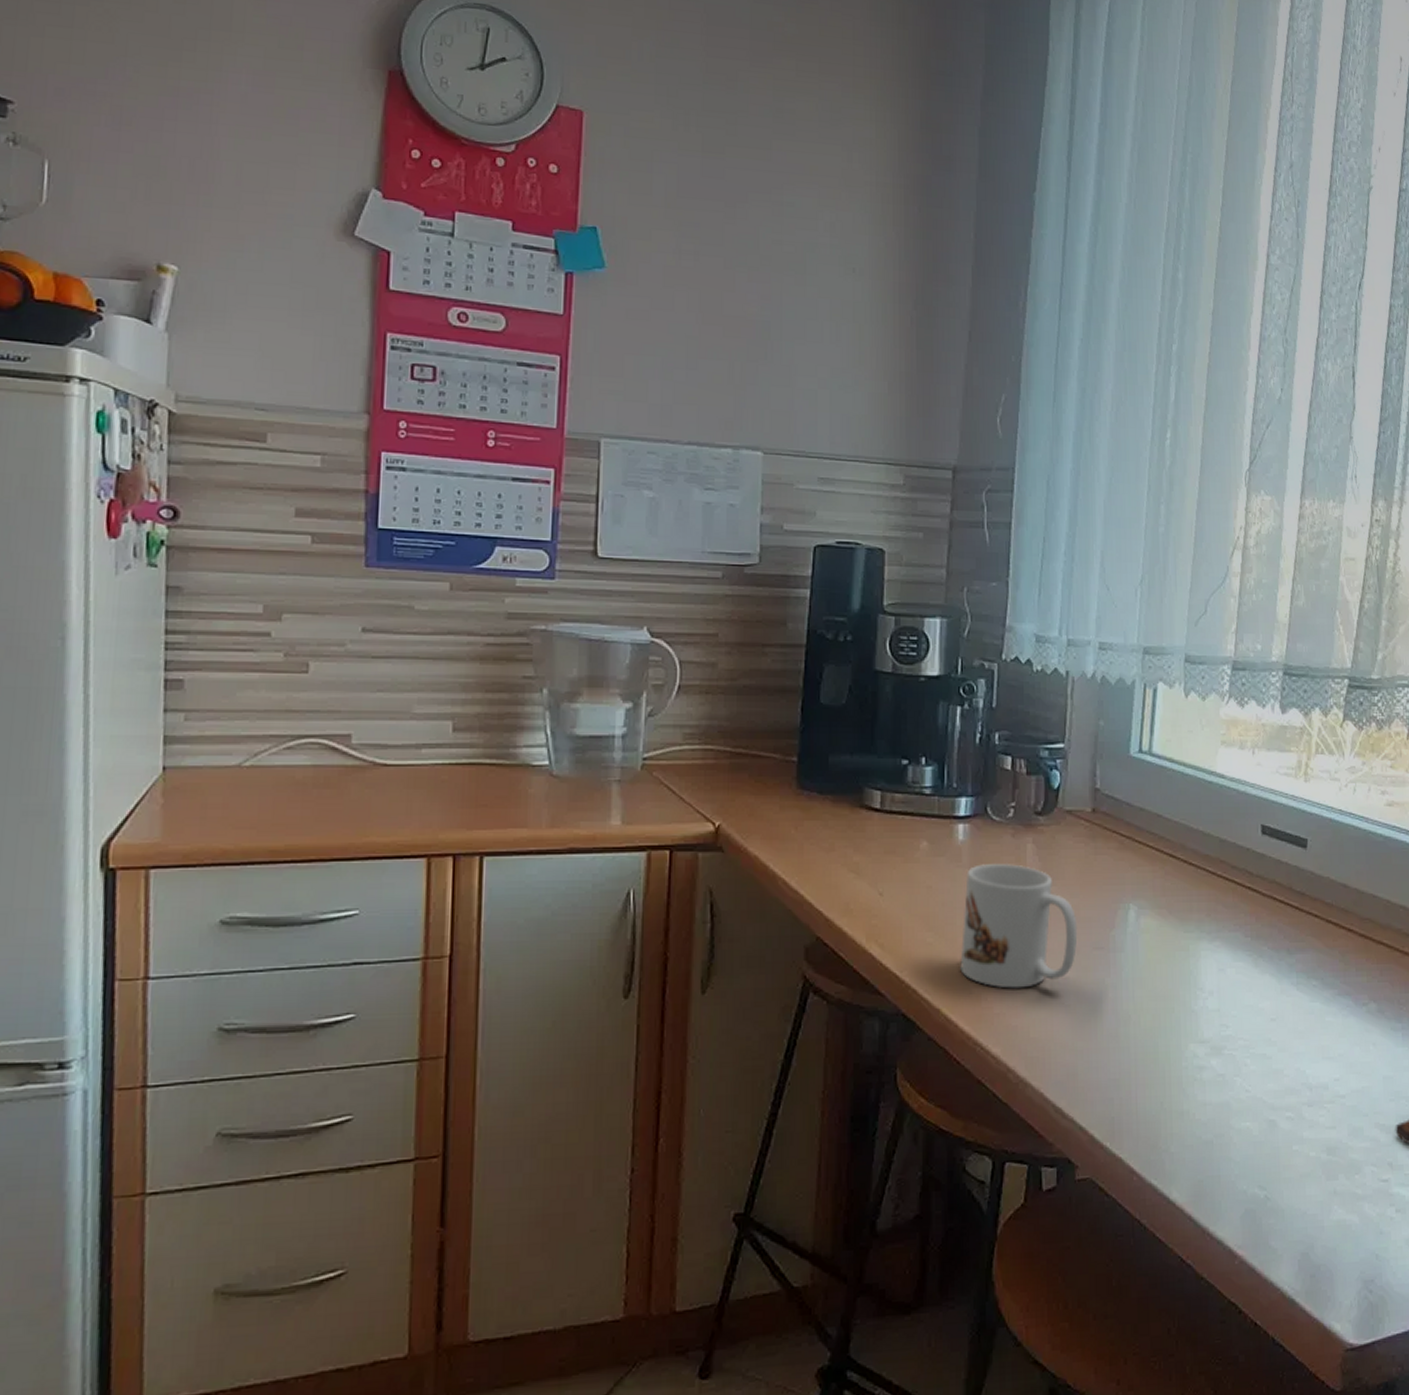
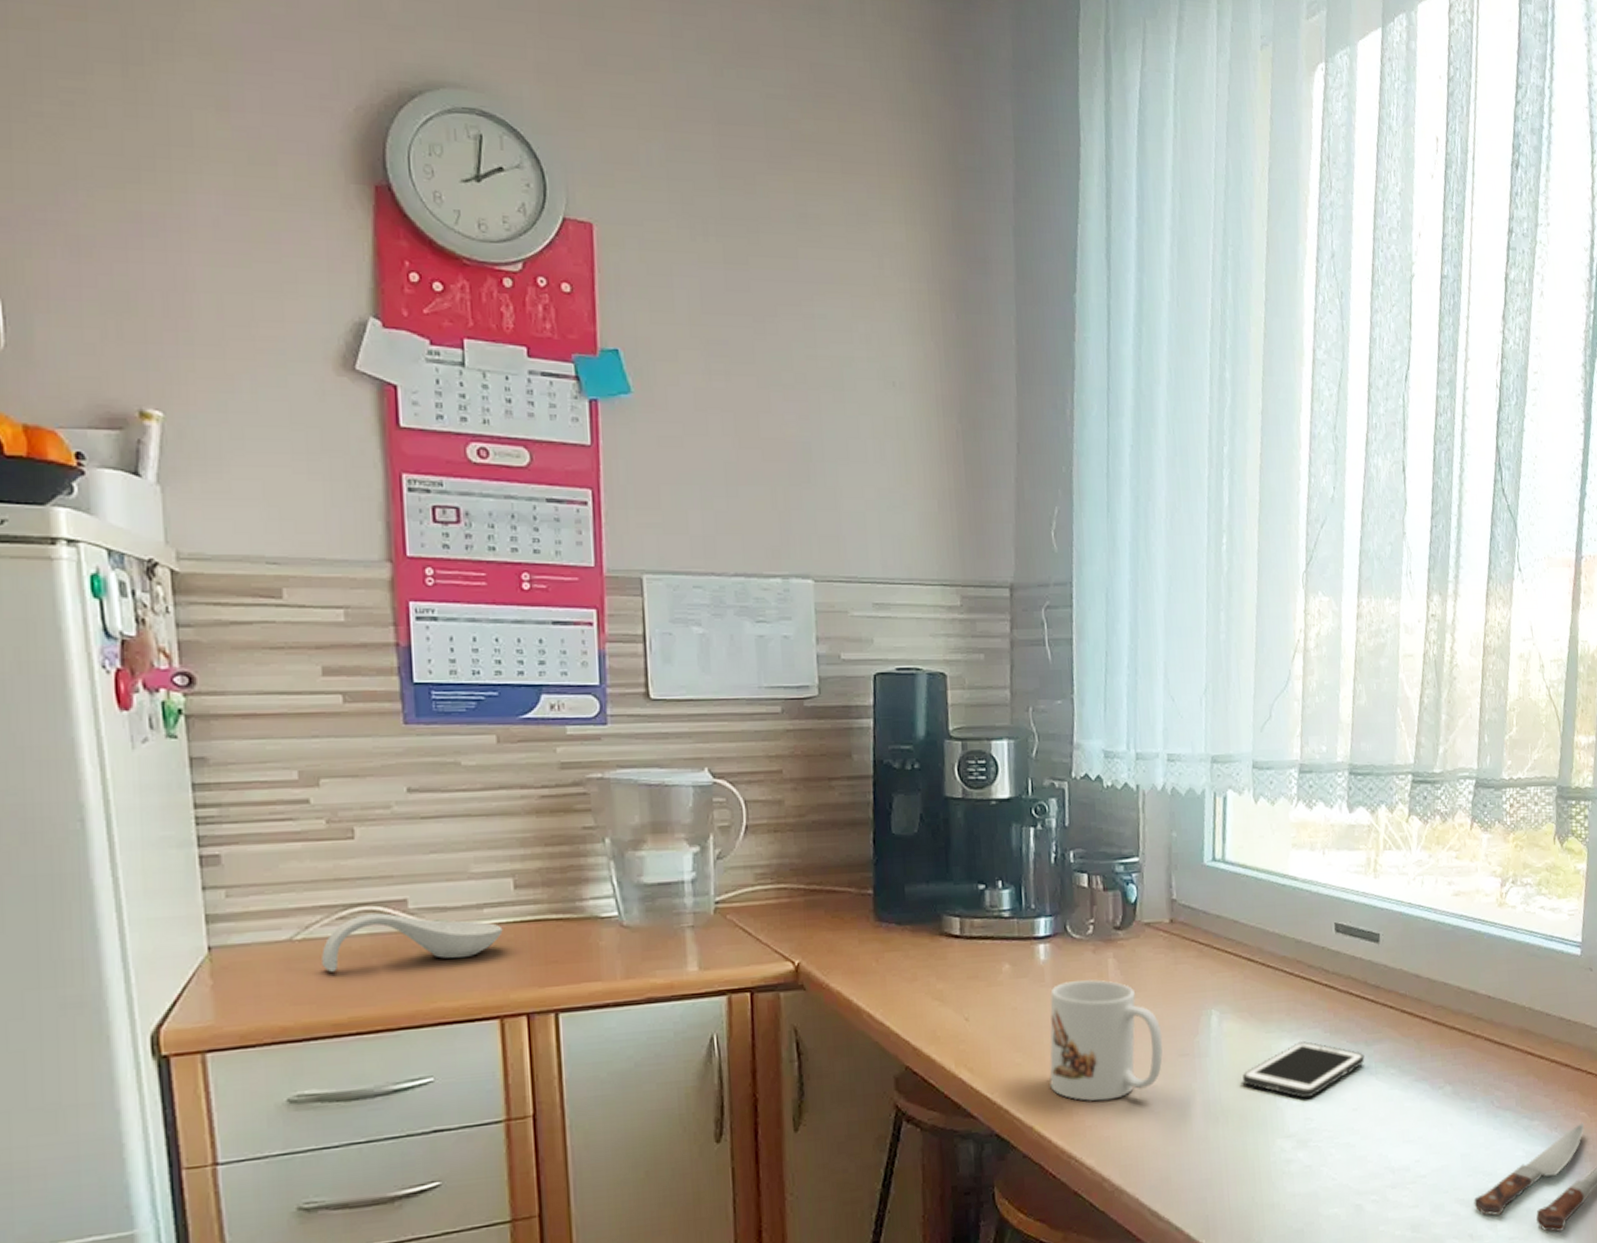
spoon rest: none [266,746,438,799] -> present [322,913,503,972]
cell phone: none [1157,944,1286,1004] -> present [1242,1041,1365,1099]

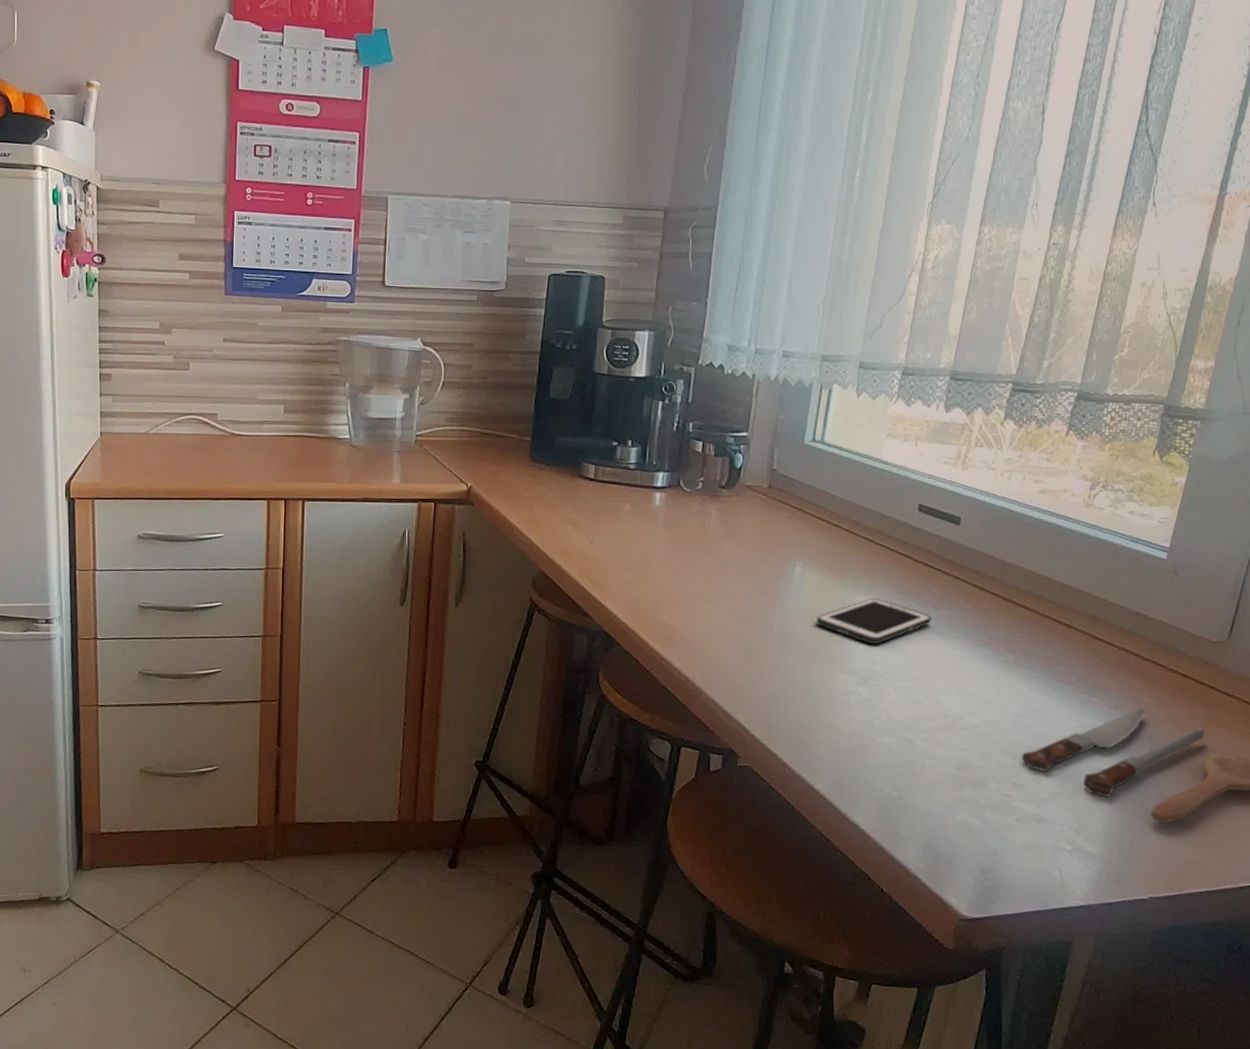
spoon rest: present [322,913,503,972] -> none [164,421,274,457]
mug: present [1049,979,1163,1101] -> none [652,524,751,620]

